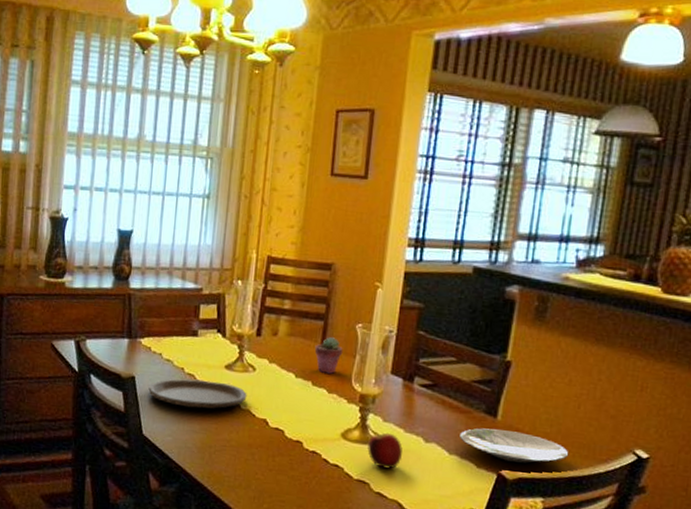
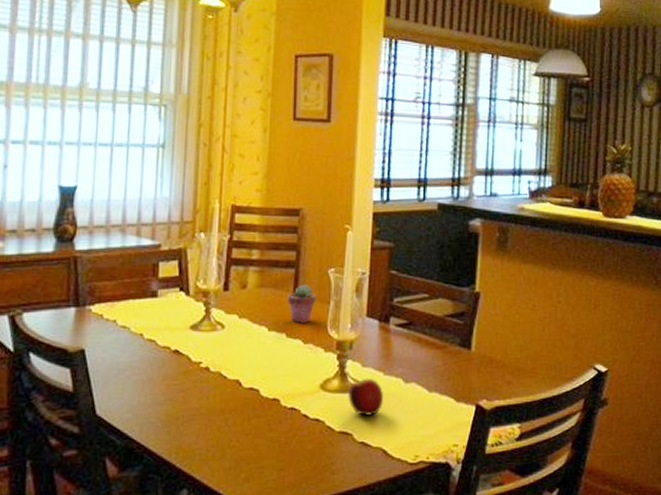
plate: present [148,379,247,409] -> none [101,345,216,377]
plate: present [460,428,569,464] -> none [438,361,539,393]

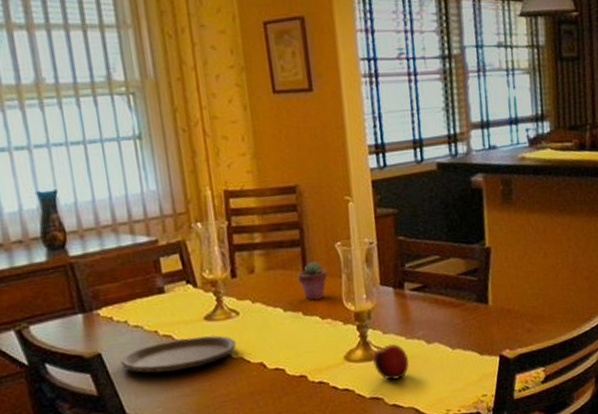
plate: none [101,345,216,377] -> present [121,335,237,373]

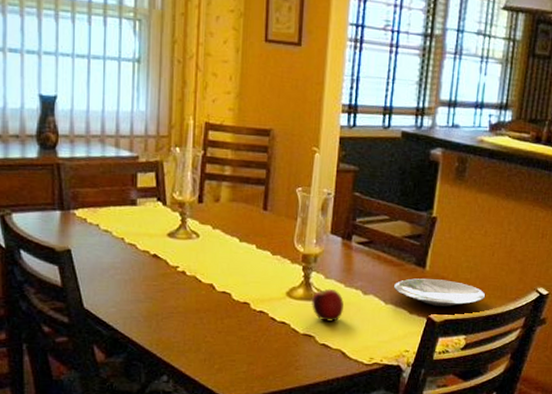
plate: present [121,335,237,373] -> none [87,249,192,278]
potted succulent: present [297,262,328,301] -> none [257,201,285,237]
plate: none [458,311,558,343] -> present [394,278,486,308]

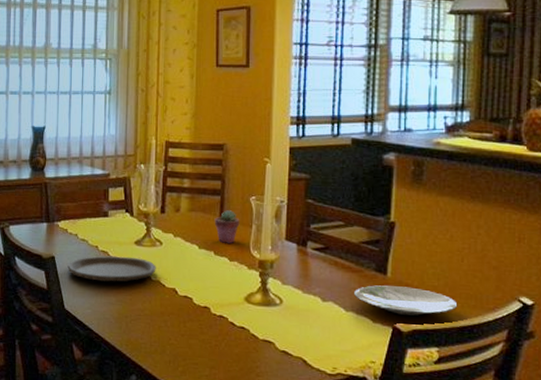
plate: none [87,249,192,278] -> present [67,255,156,282]
potted succulent: none [257,201,285,237] -> present [214,210,240,243]
fruit: present [312,289,344,322] -> none [270,295,303,328]

